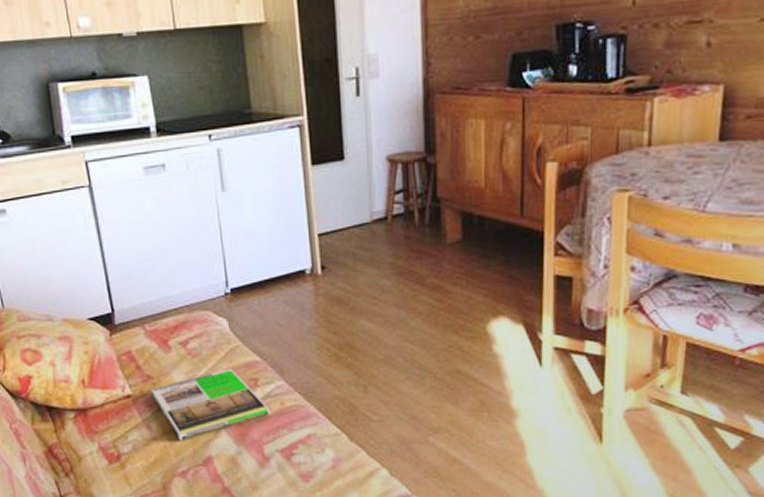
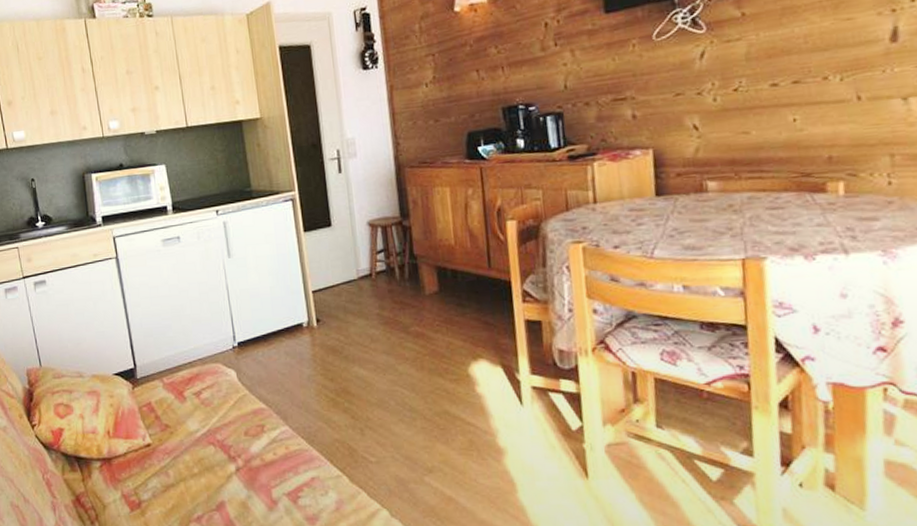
magazine: present [150,368,271,441] -> none [168,416,277,487]

